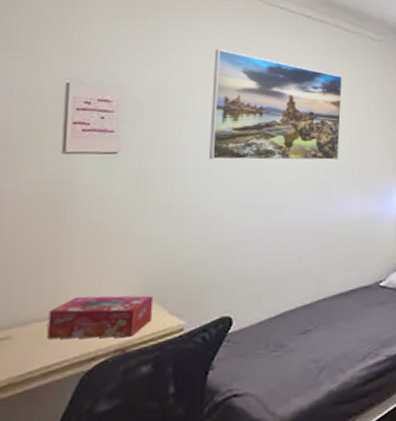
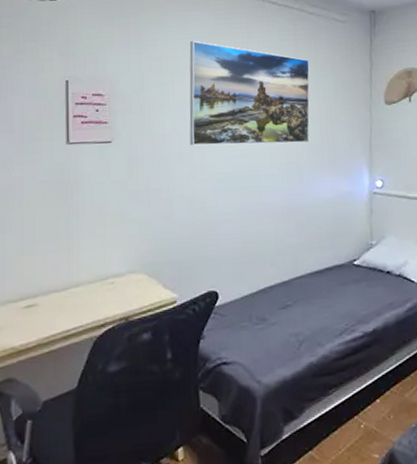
tissue box: present [47,295,154,340] -> none [65,270,150,308]

